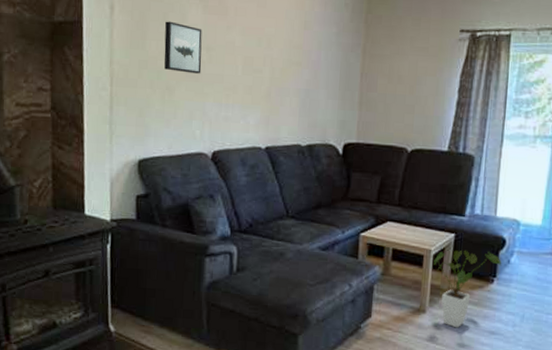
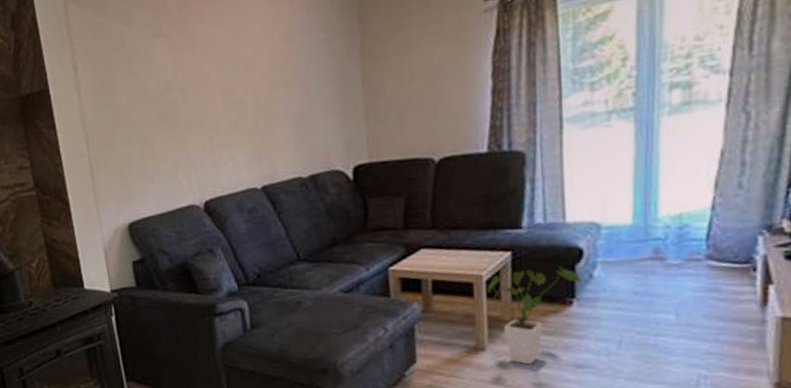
wall art: present [164,21,202,74] -> none [132,68,179,122]

